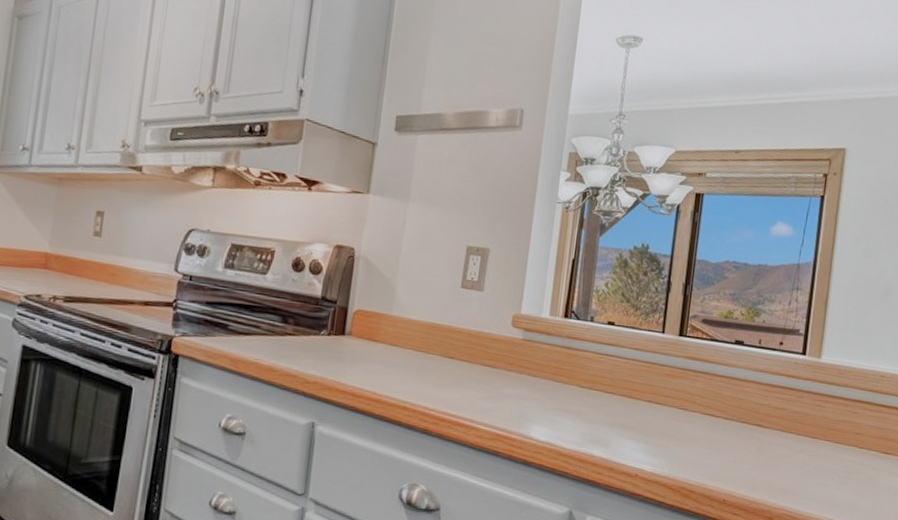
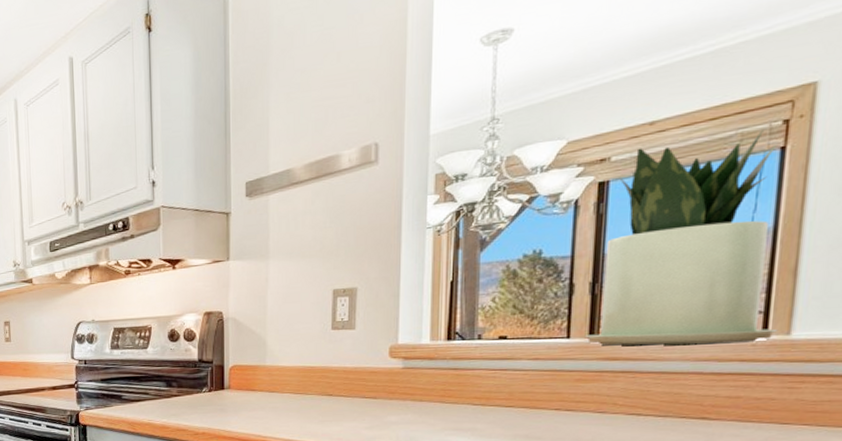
planter: none [676,170,819,361] -> present [584,130,778,346]

